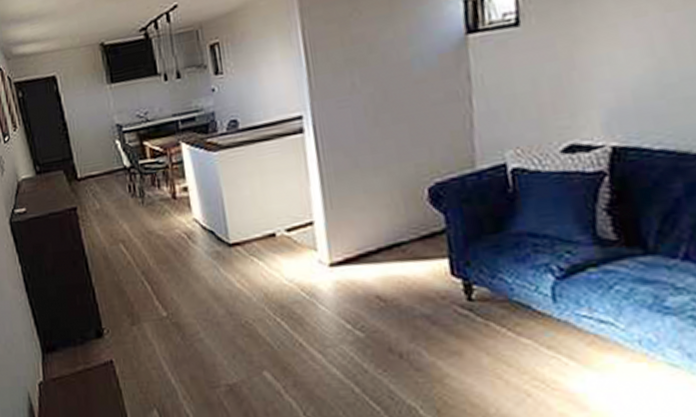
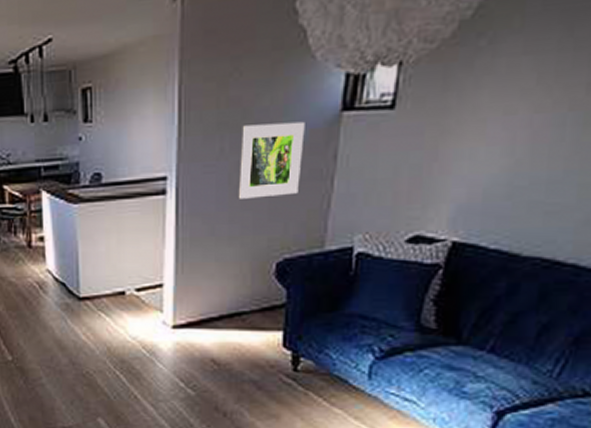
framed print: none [369,48,438,129] -> present [238,121,305,199]

